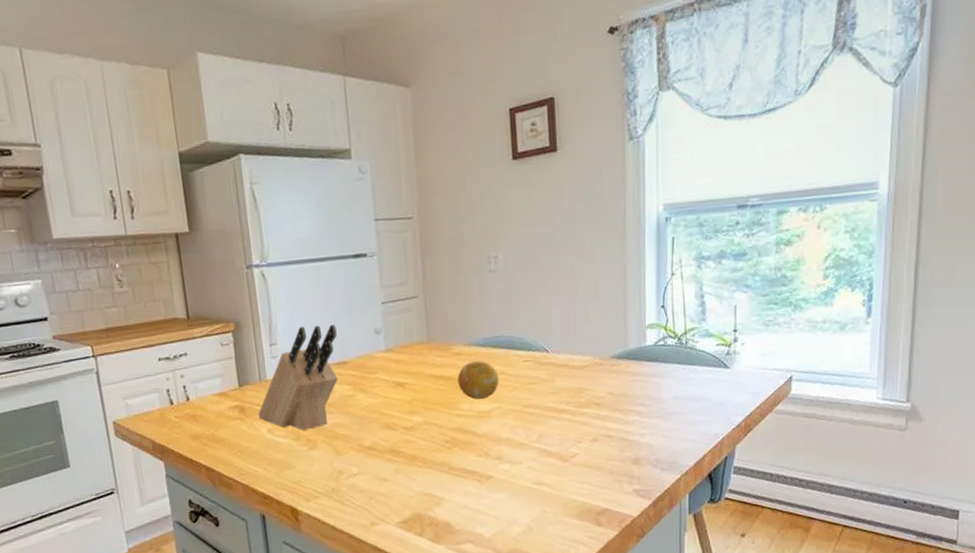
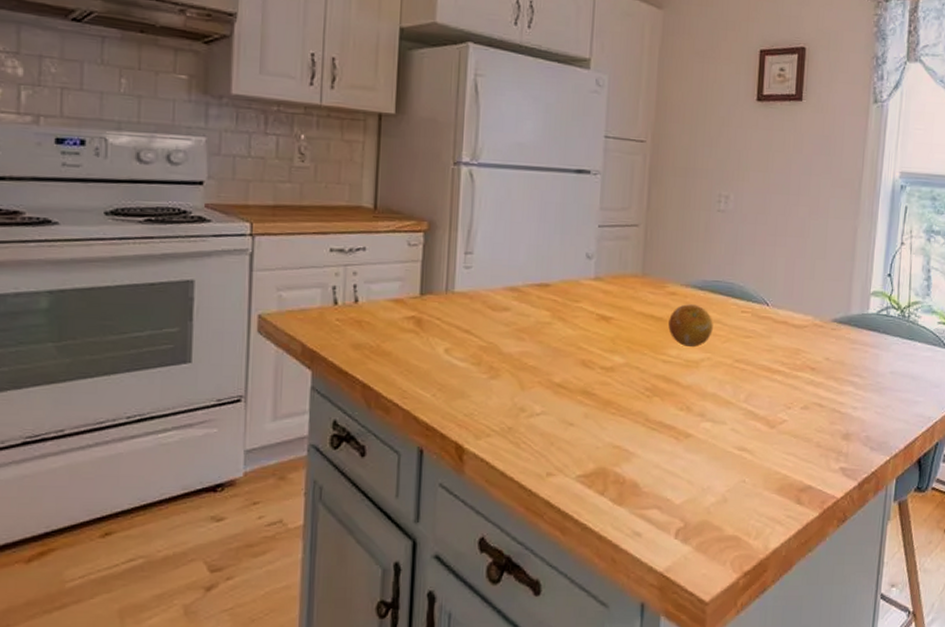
knife block: present [258,324,338,430] -> none [437,237,544,355]

